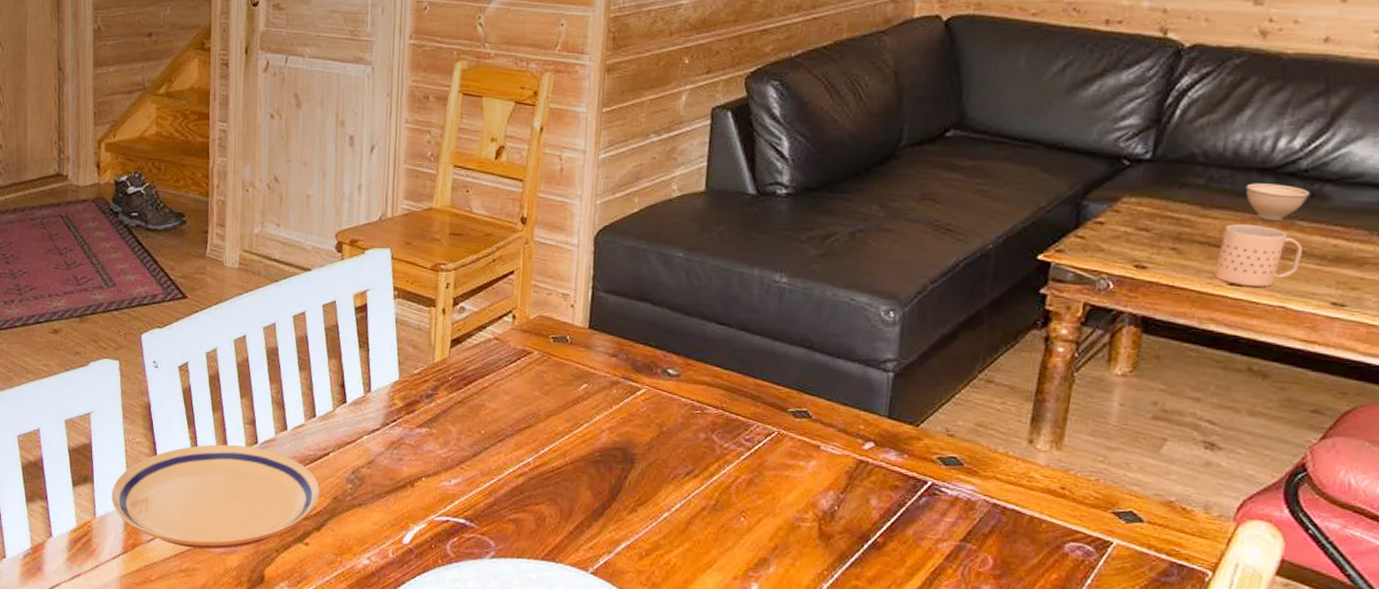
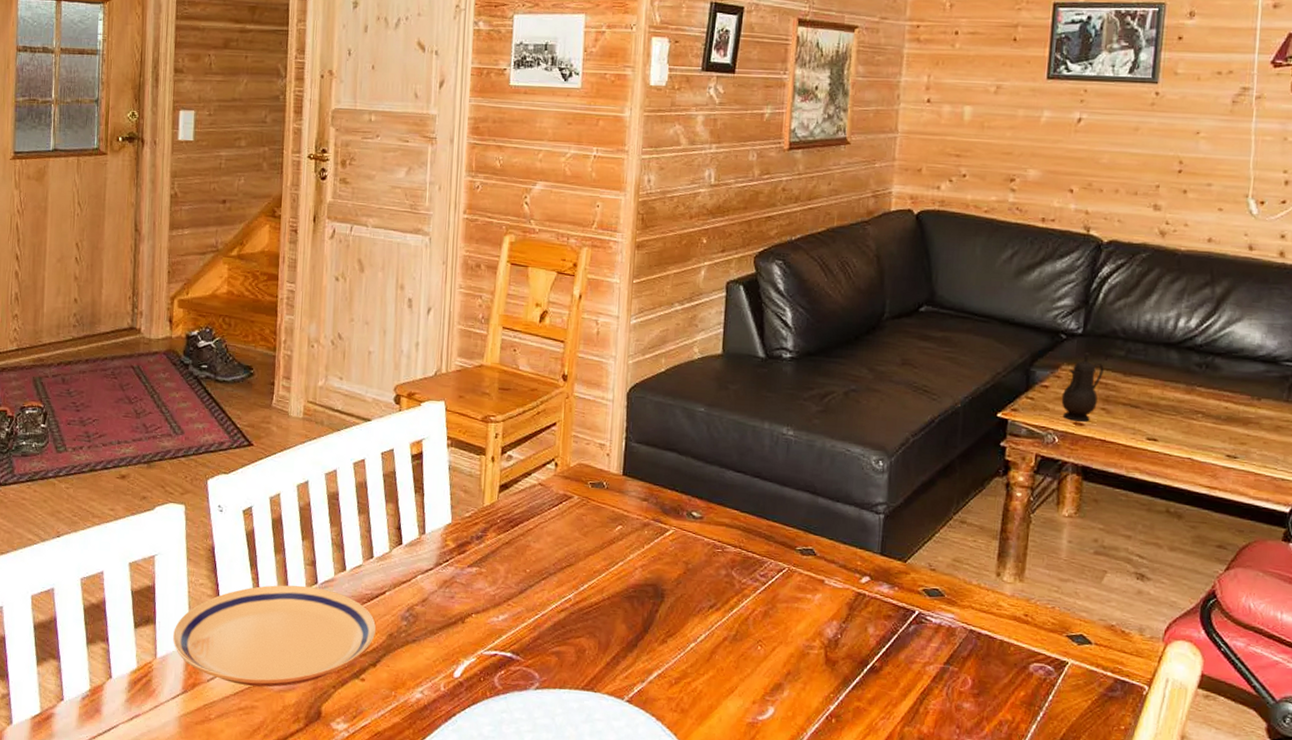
coffeepot: none [1119,182,1177,264] -> present [1061,353,1104,422]
mug: present [1214,224,1304,288] -> none [1136,389,1203,442]
bowl: present [1245,183,1310,222] -> none [1156,355,1204,388]

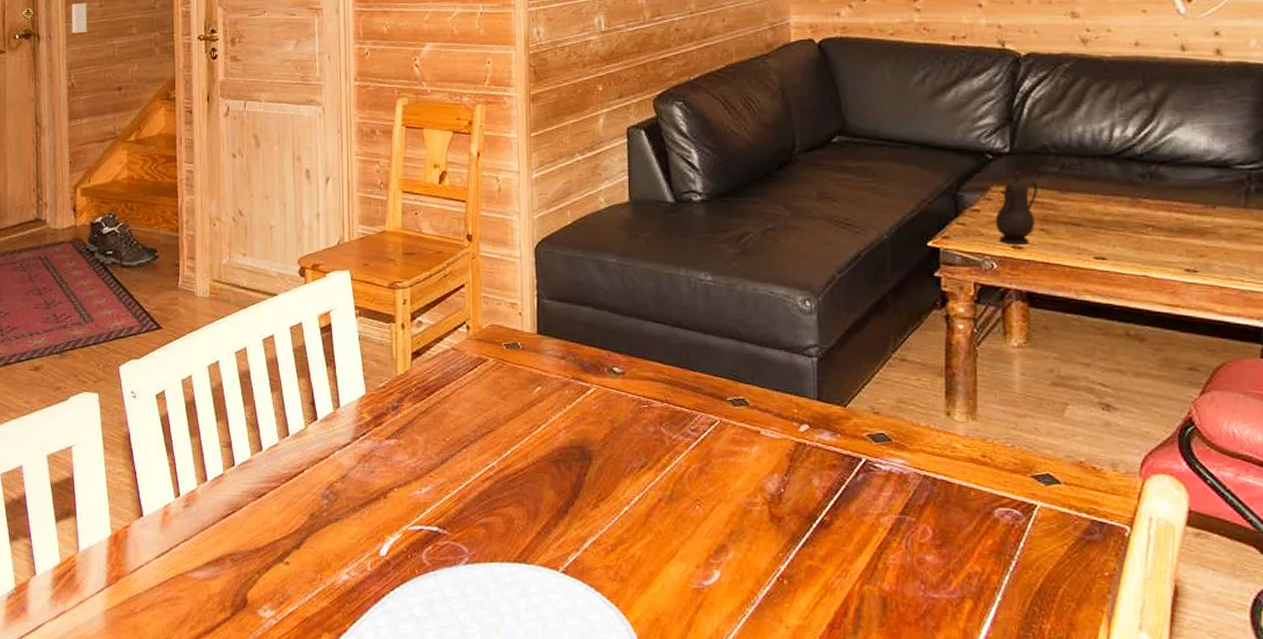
plate: present [173,585,377,687] -> none [94,468,297,576]

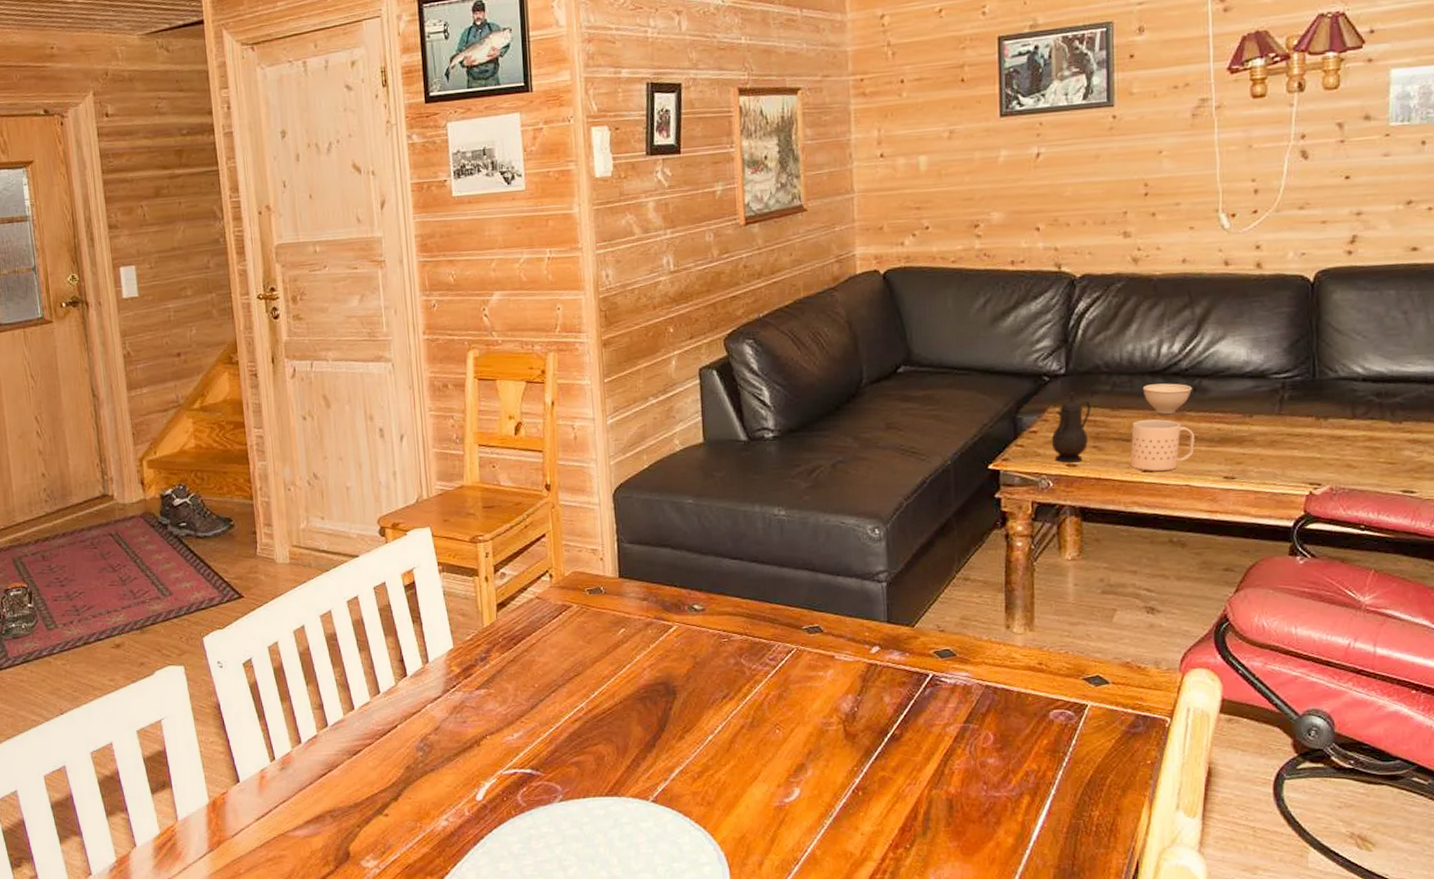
mug: none [1081,205,1153,260] -> present [1130,419,1195,472]
bowl: none [1093,168,1148,201] -> present [1142,383,1192,415]

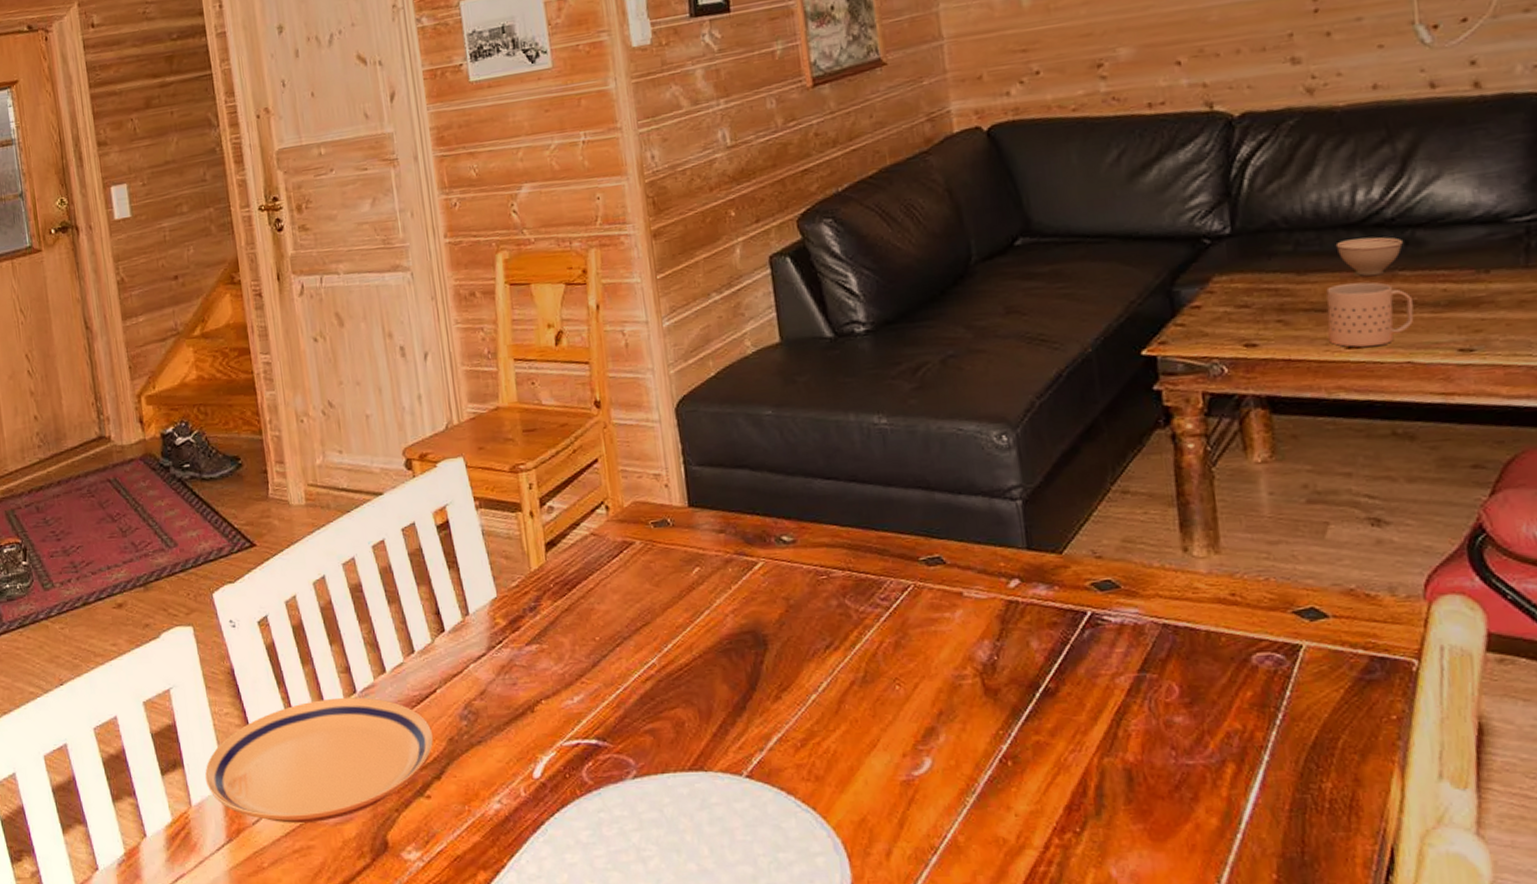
plate: none [191,730,393,836] -> present [205,697,434,823]
coffeepot: present [1051,392,1091,463] -> none [1220,255,1270,343]

